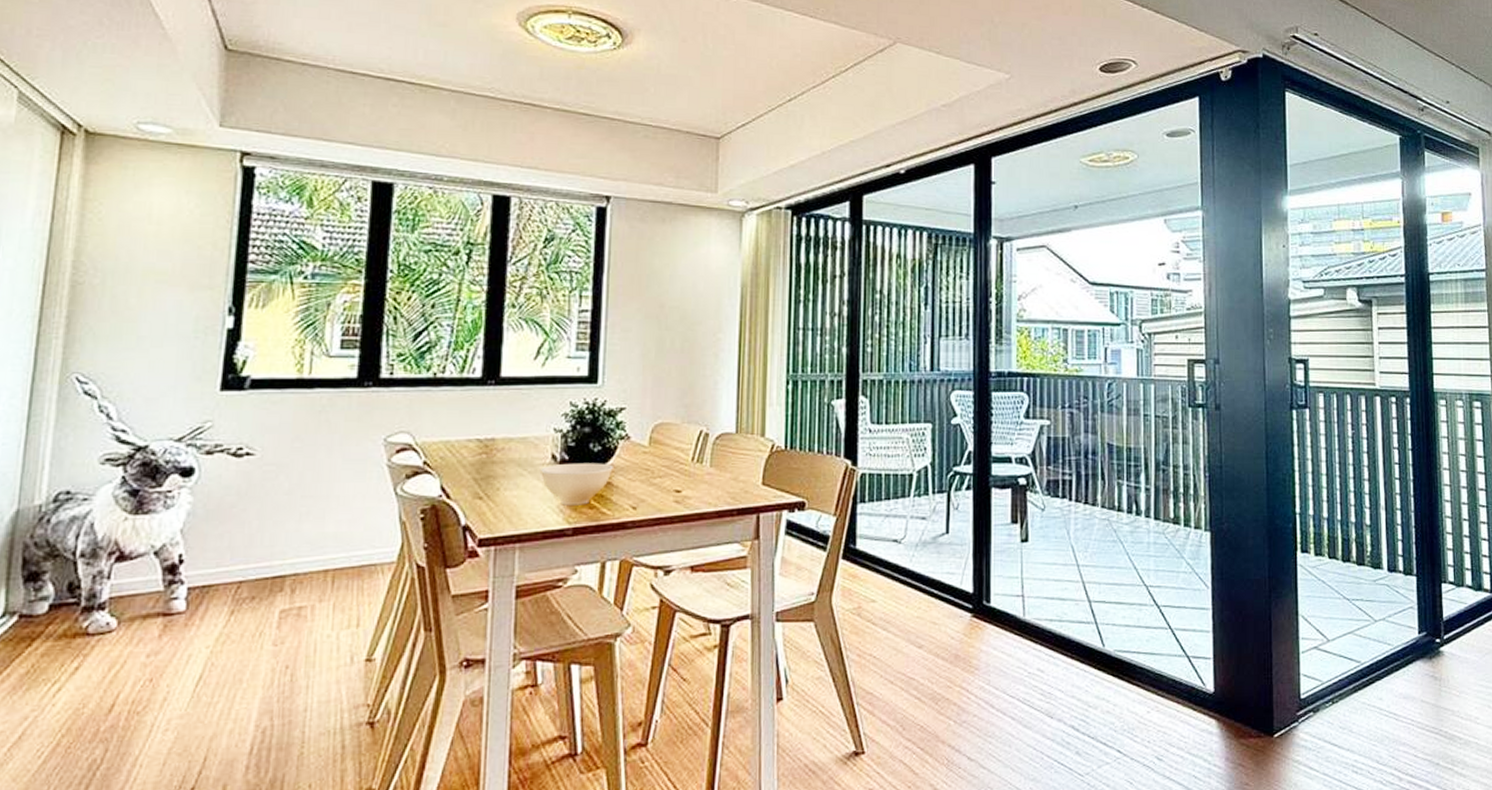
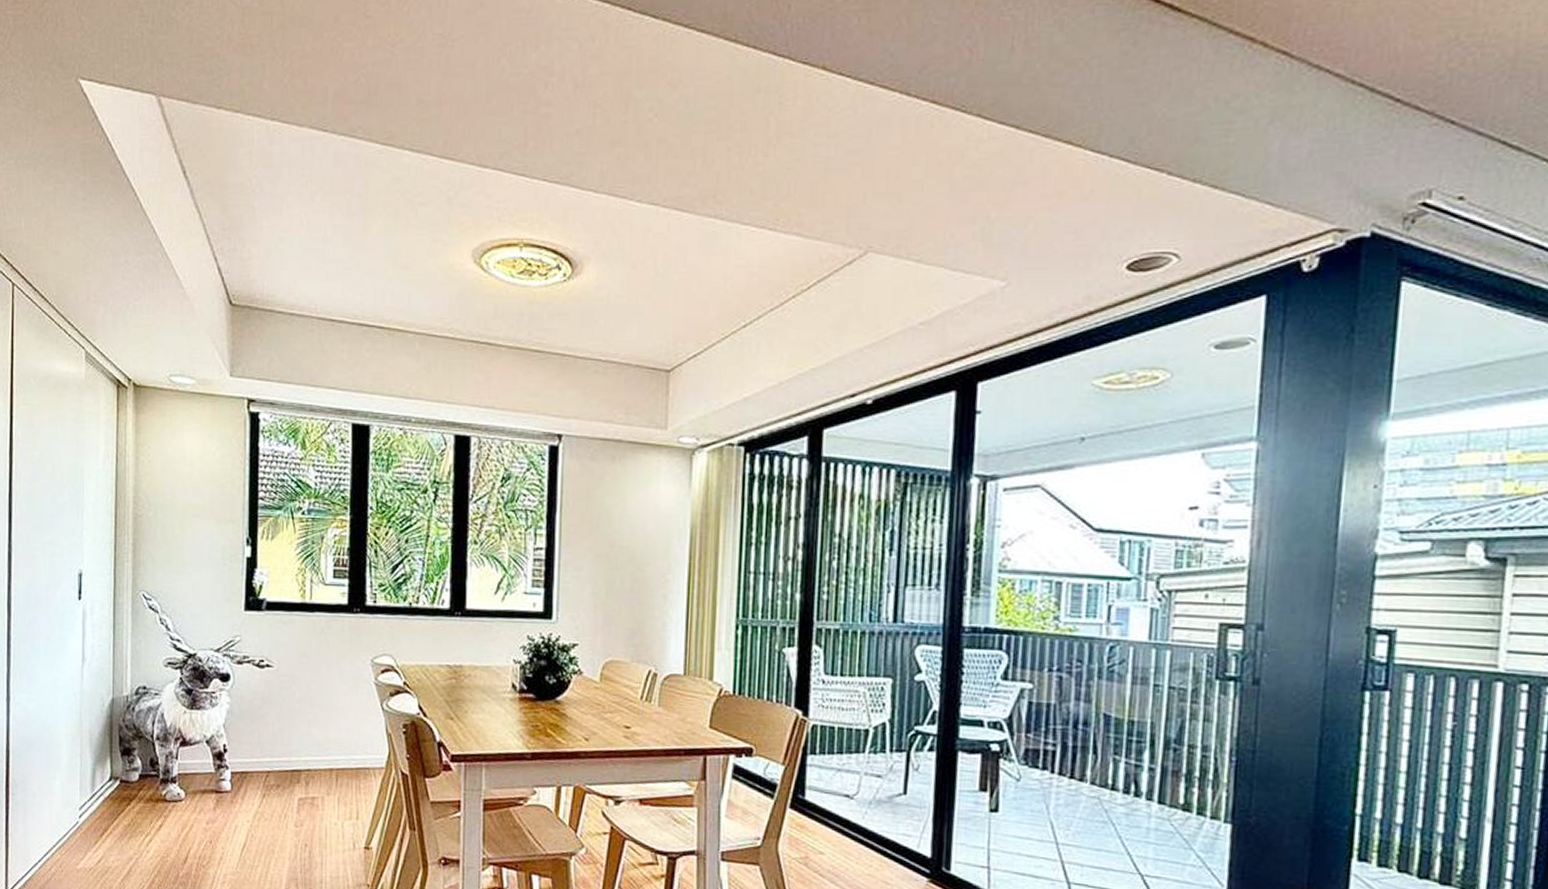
bowl: present [541,463,613,506] -> none [503,692,567,733]

